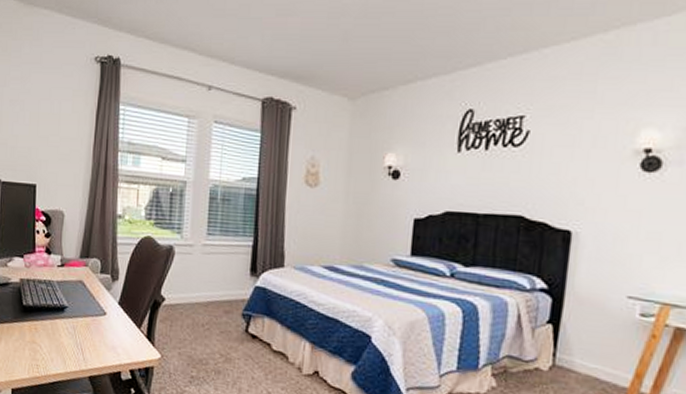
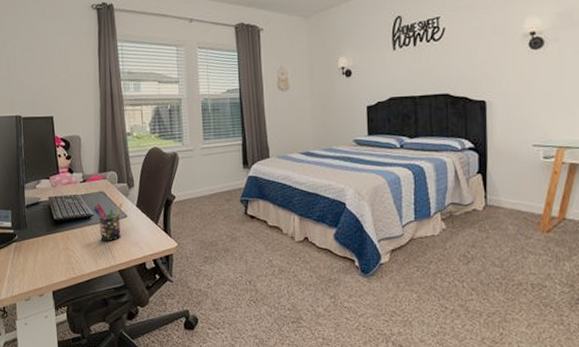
pen holder: none [68,293,104,341] -> present [93,202,124,242]

